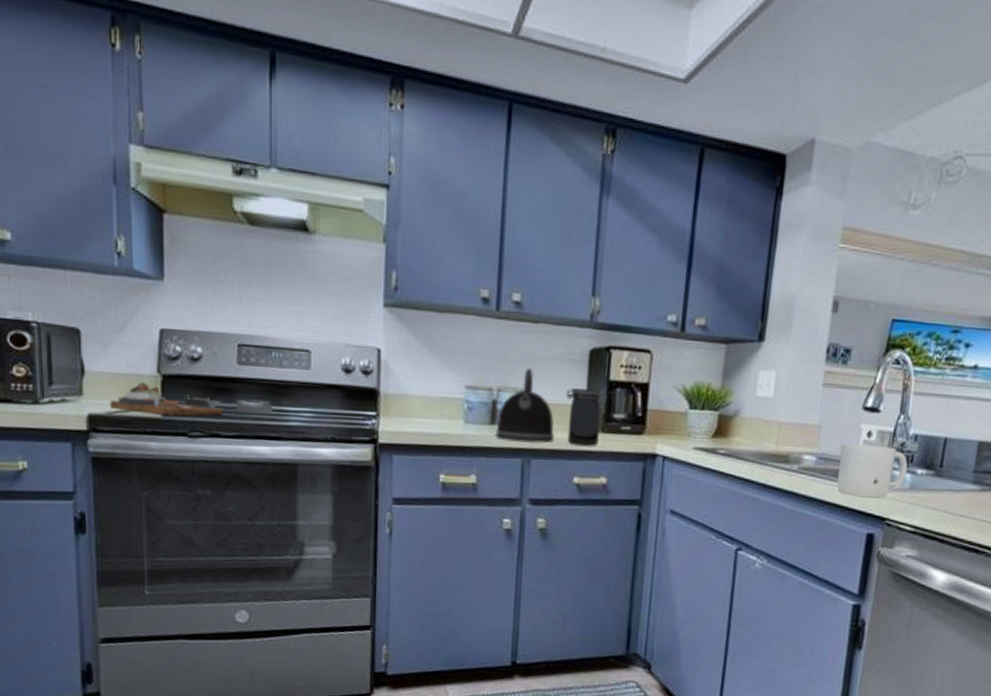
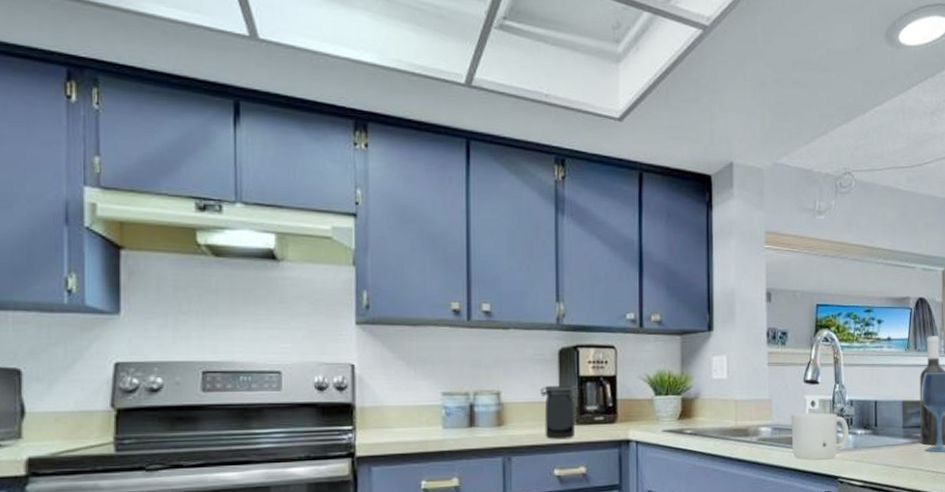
cutting board: present [110,382,272,417] -> none [55,418,241,452]
kettle: present [495,368,555,444] -> none [475,371,533,443]

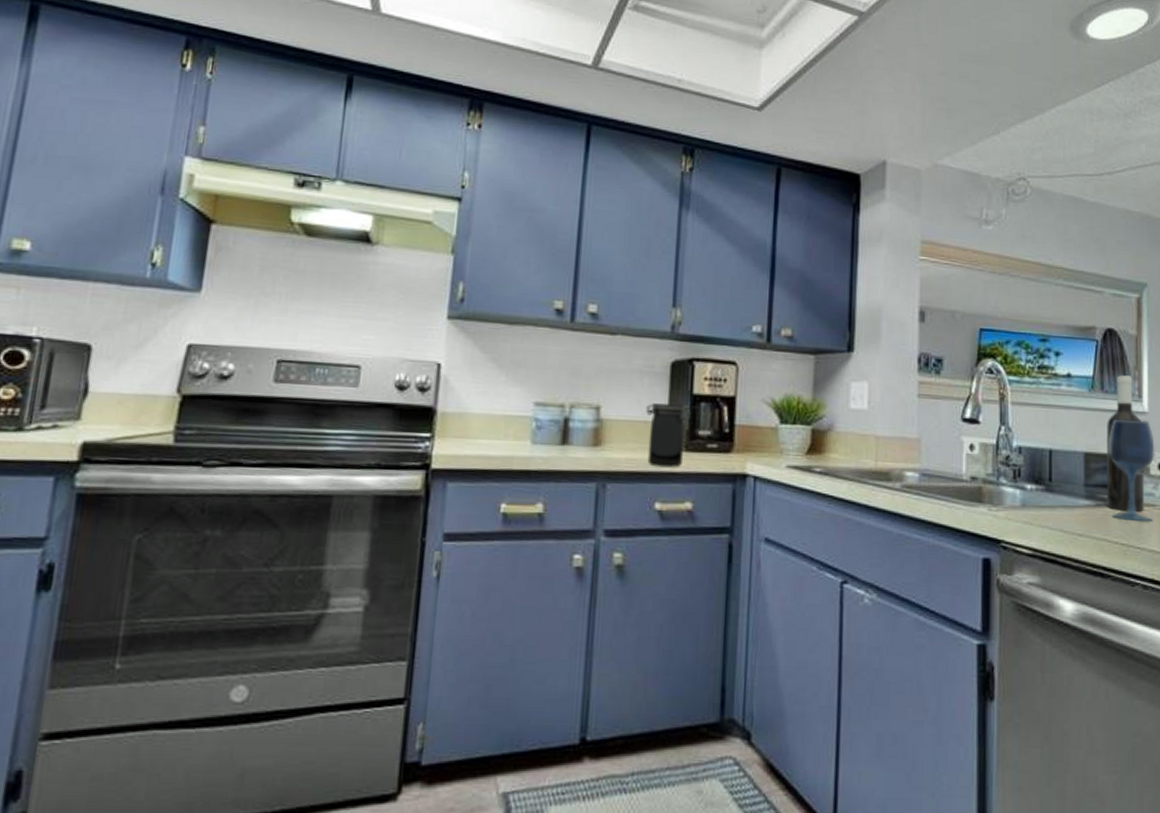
mug: present [791,412,849,461] -> none [943,457,1016,519]

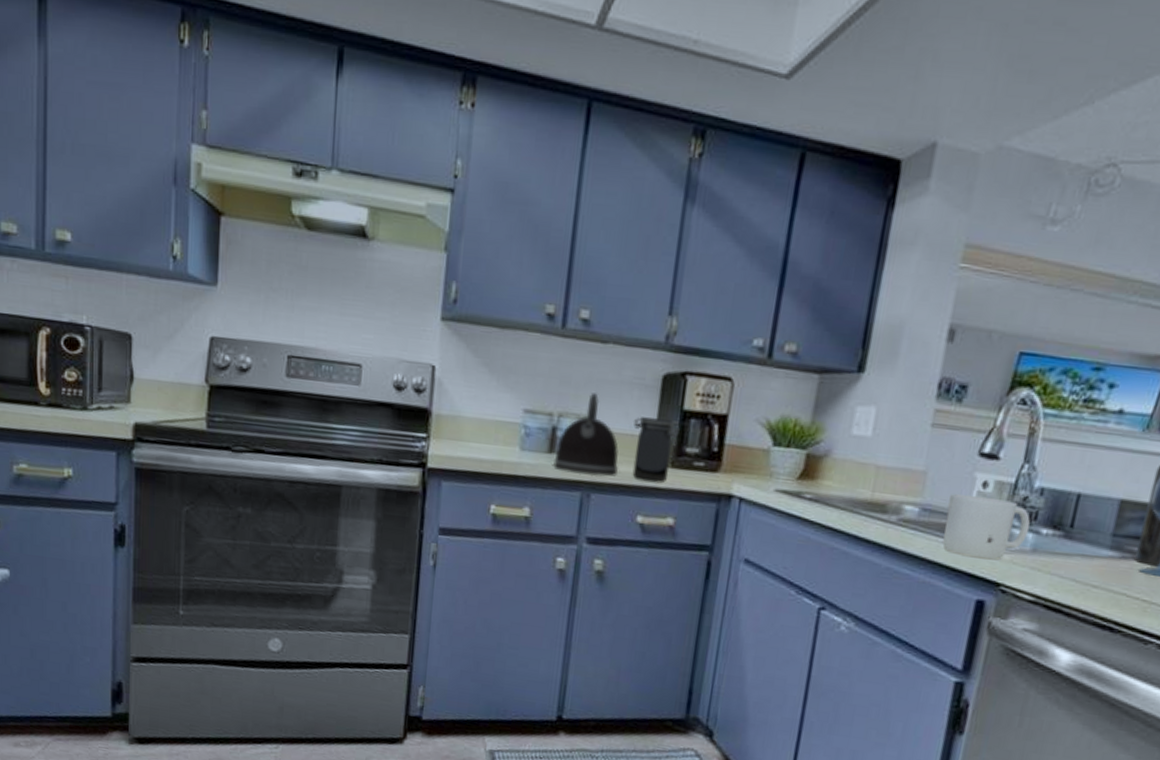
kettle: none [566,382,634,466] -> present [553,393,619,477]
mug: none [943,457,1016,519] -> present [942,493,1030,561]

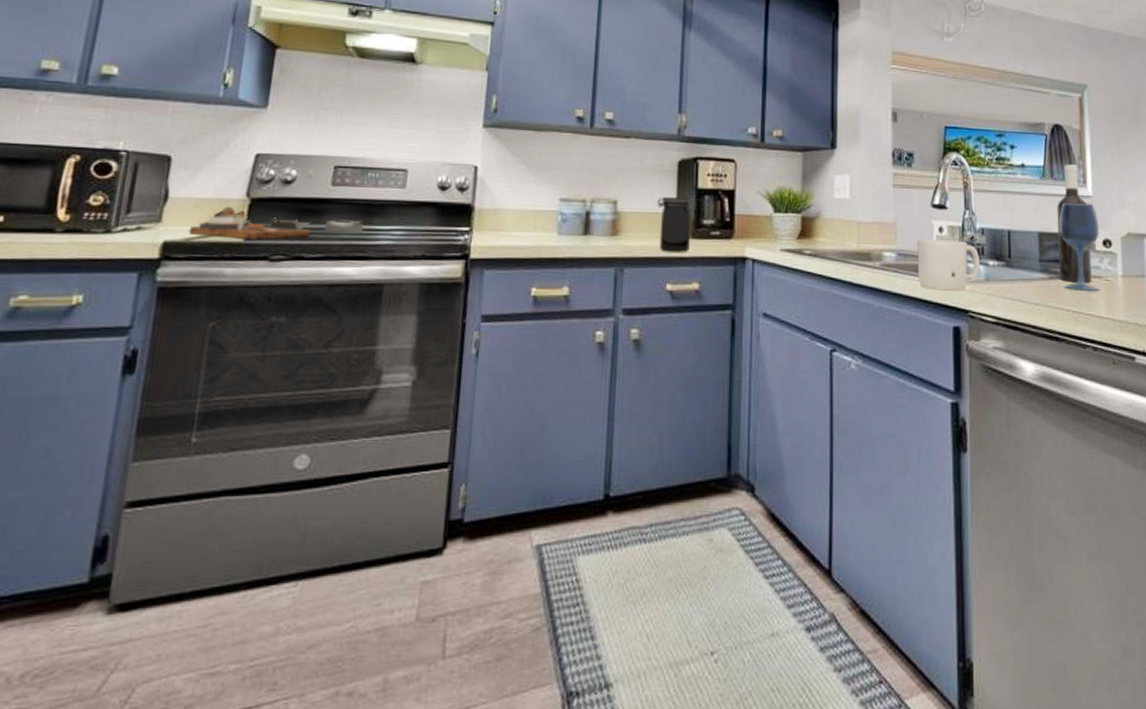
cutting board: none [157,391,319,432] -> present [189,206,363,241]
kettle: present [553,393,619,477] -> none [588,180,647,253]

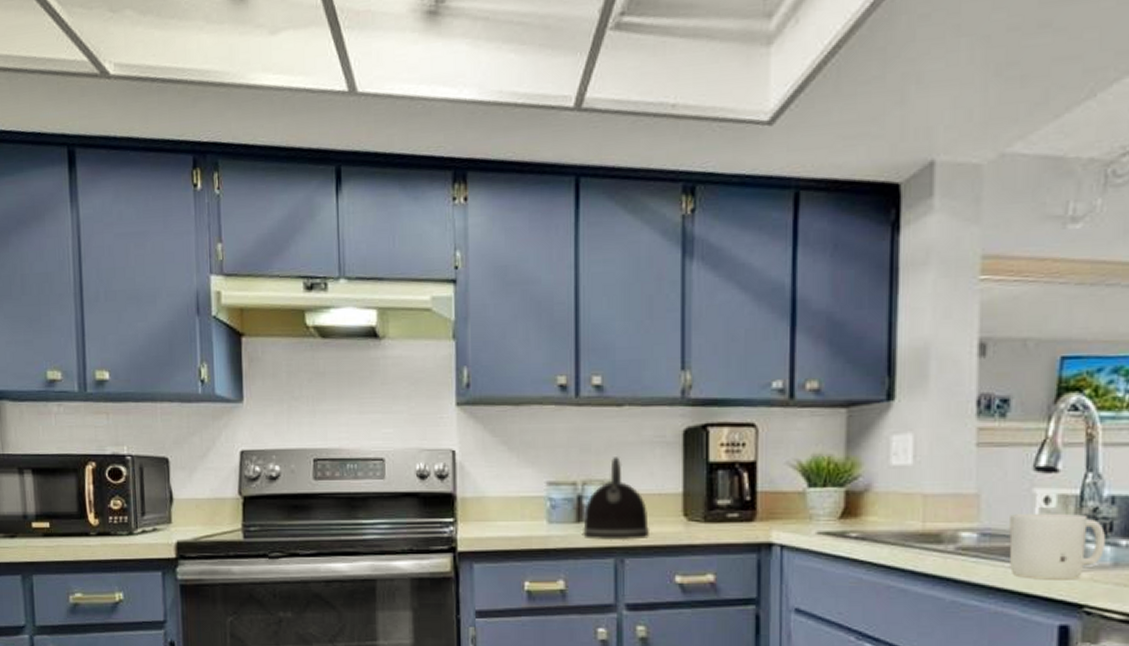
cutting board: present [189,206,363,241] -> none [196,505,349,539]
kettle: none [588,180,647,253] -> present [583,457,651,541]
jar: present [657,197,696,253] -> none [660,474,708,540]

